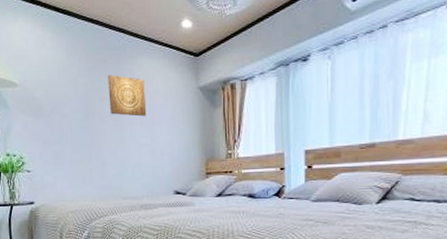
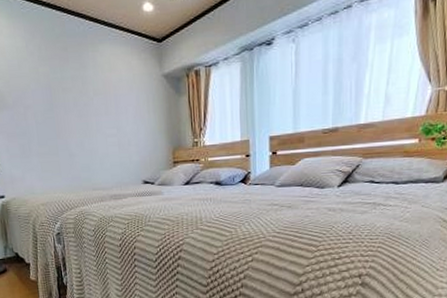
wall art: present [108,75,147,117] -> none [69,63,112,107]

